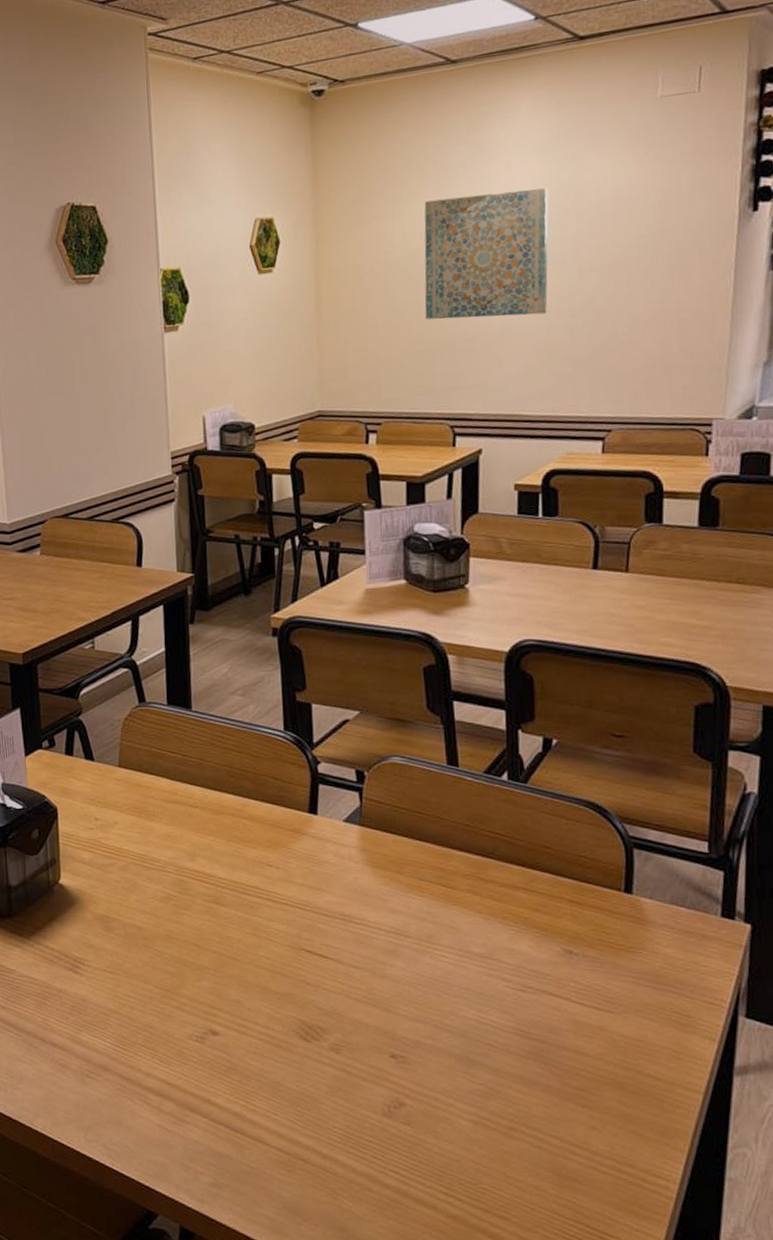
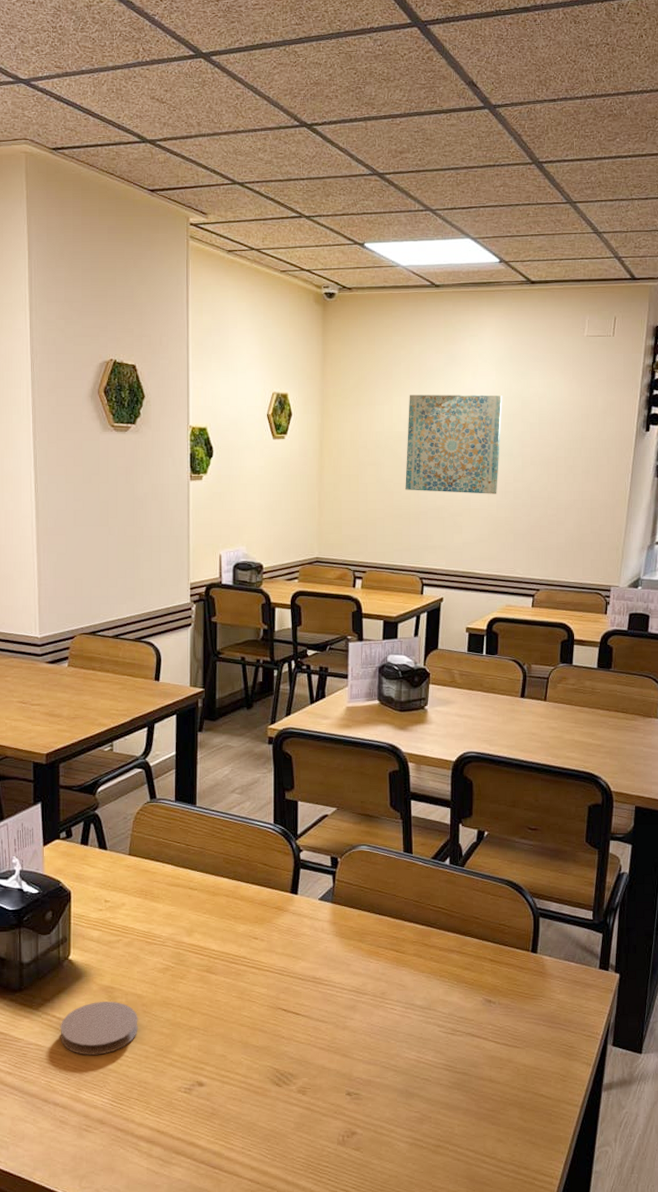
coaster: none [54,932,140,993] -> present [60,1001,138,1055]

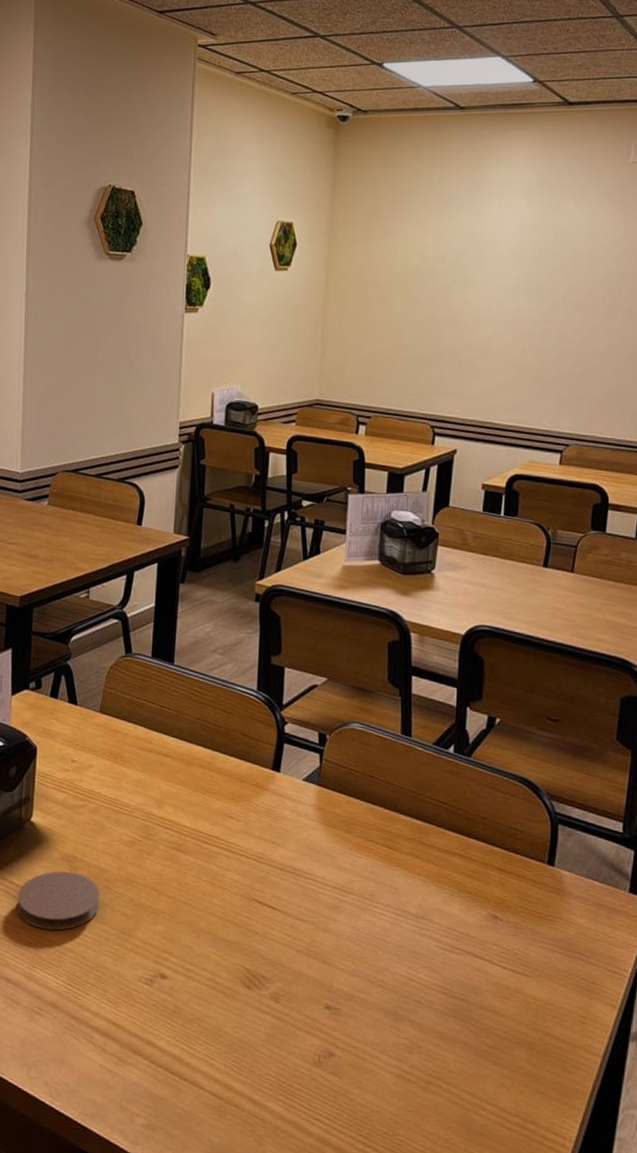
wall art: present [405,395,503,494] -> none [418,225,533,336]

